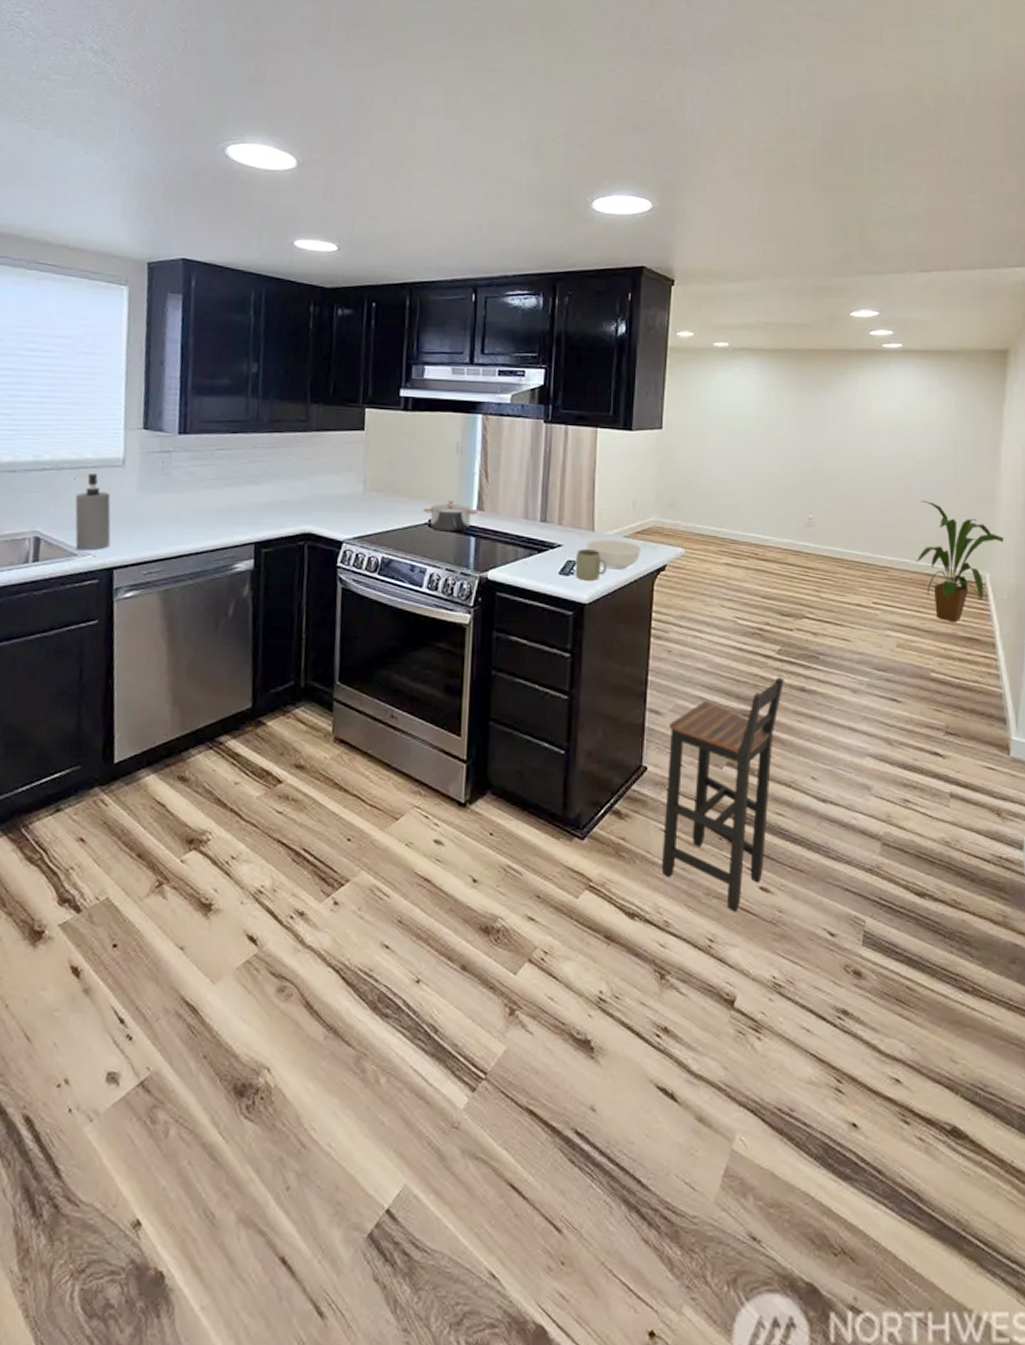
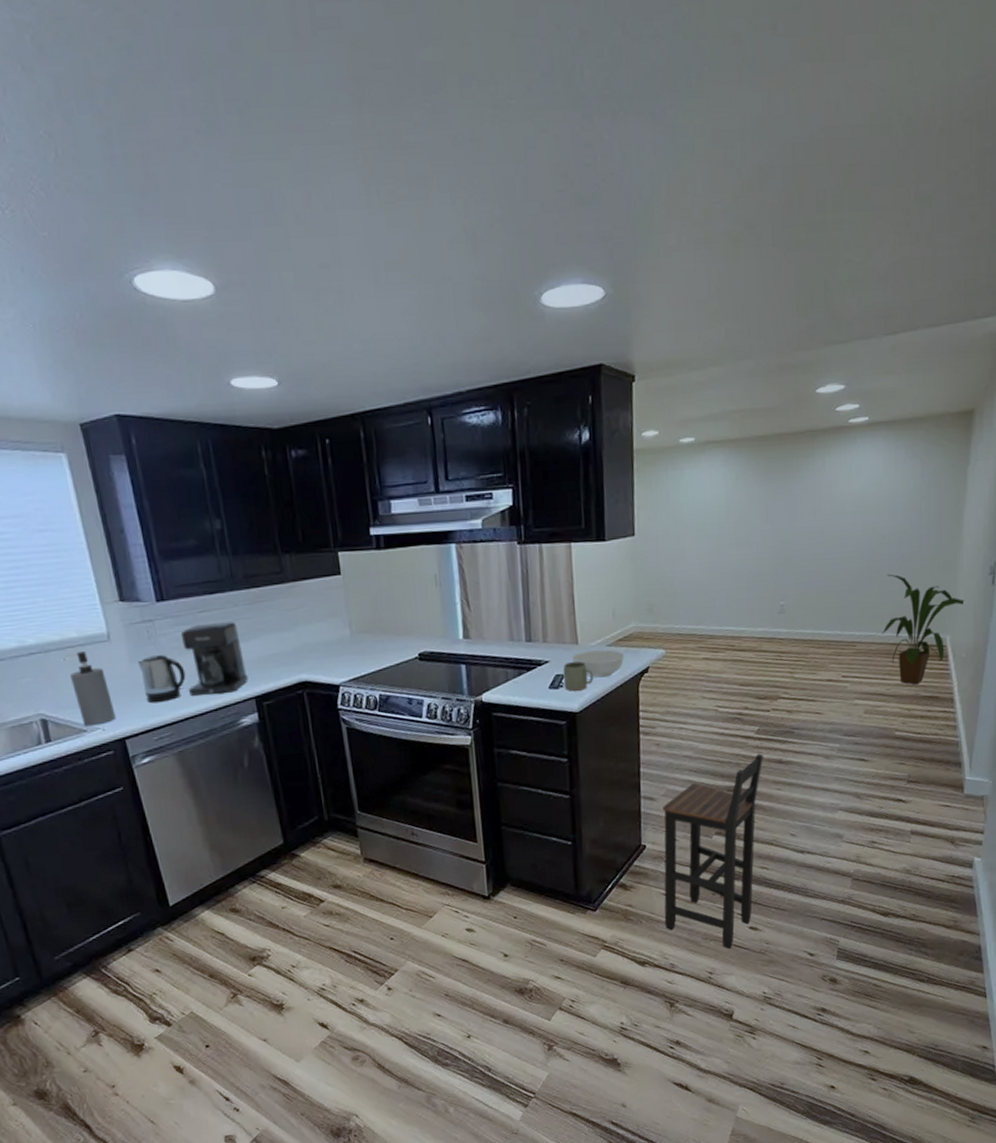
kettle: none [145,486,191,536] -> present [138,654,186,703]
coffee maker: none [189,461,252,535] -> present [180,622,248,696]
cooking pot: present [423,500,478,532] -> none [411,632,465,664]

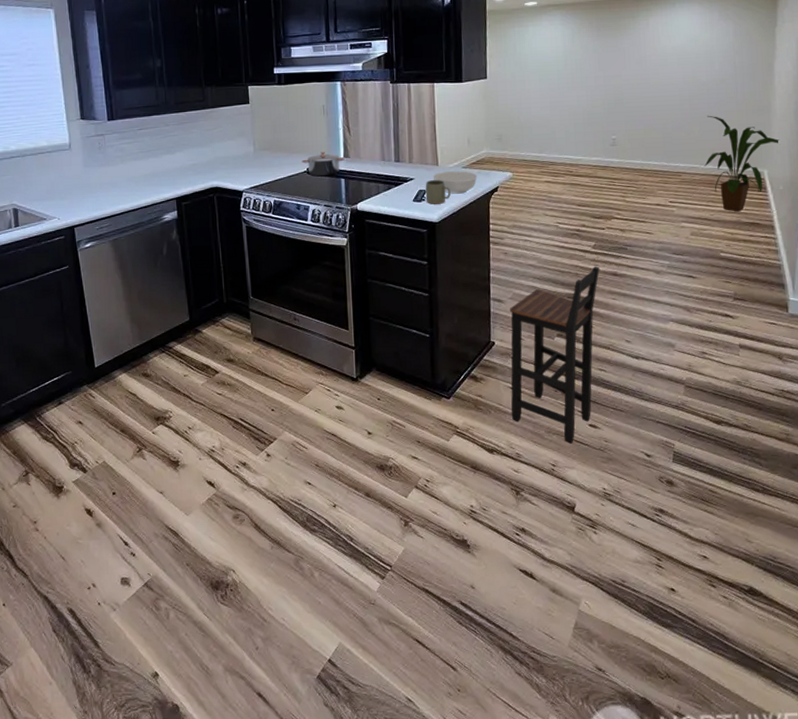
soap dispenser: present [62,651,116,726] -> none [34,157,69,216]
kettle: present [138,654,186,703] -> none [90,161,125,200]
coffee maker: present [180,622,248,696] -> none [123,138,172,195]
cooking pot: none [411,632,465,664] -> present [302,151,345,177]

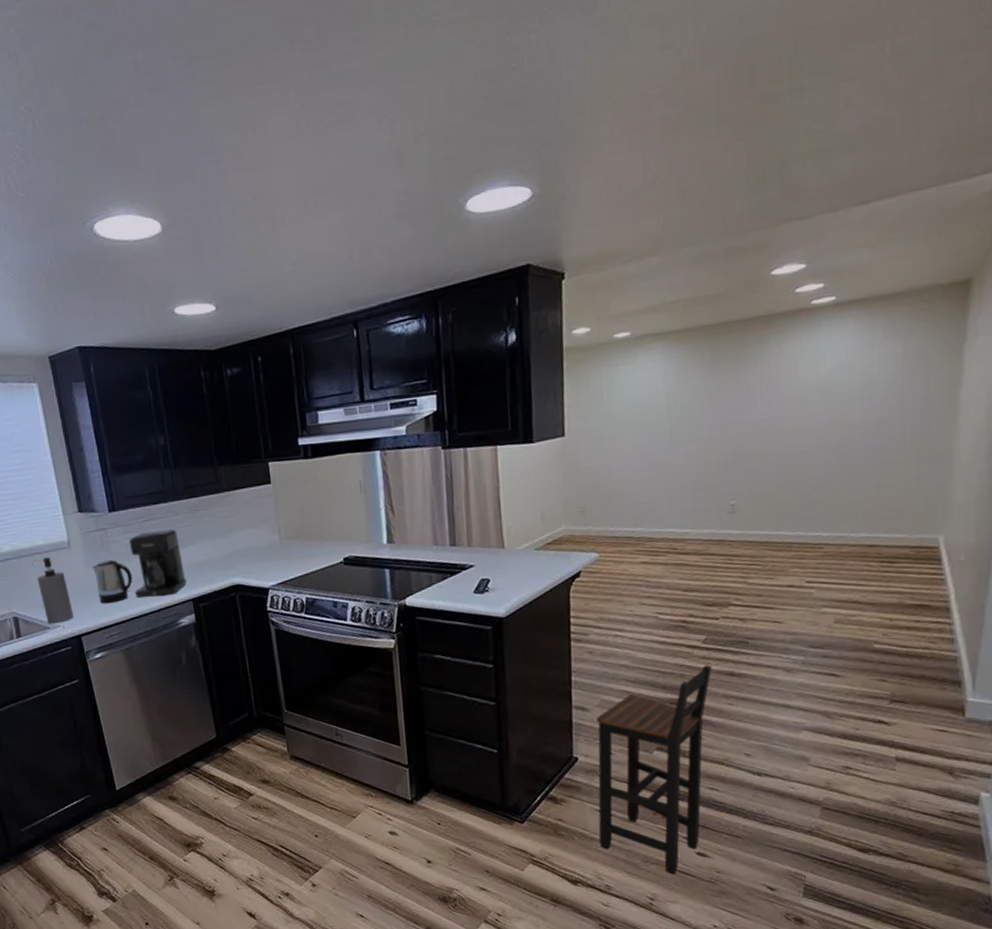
soap dispenser: none [34,157,69,216] -> present [31,557,74,624]
kettle: none [90,161,125,200] -> present [93,559,133,604]
coffee maker: none [123,138,172,195] -> present [128,529,187,598]
cooking pot: present [302,151,345,177] -> none [337,537,389,568]
mug: present [425,180,451,204] -> none [488,566,521,596]
bowl: present [432,171,477,195] -> none [497,553,554,584]
house plant: present [704,115,779,212] -> none [856,467,962,592]

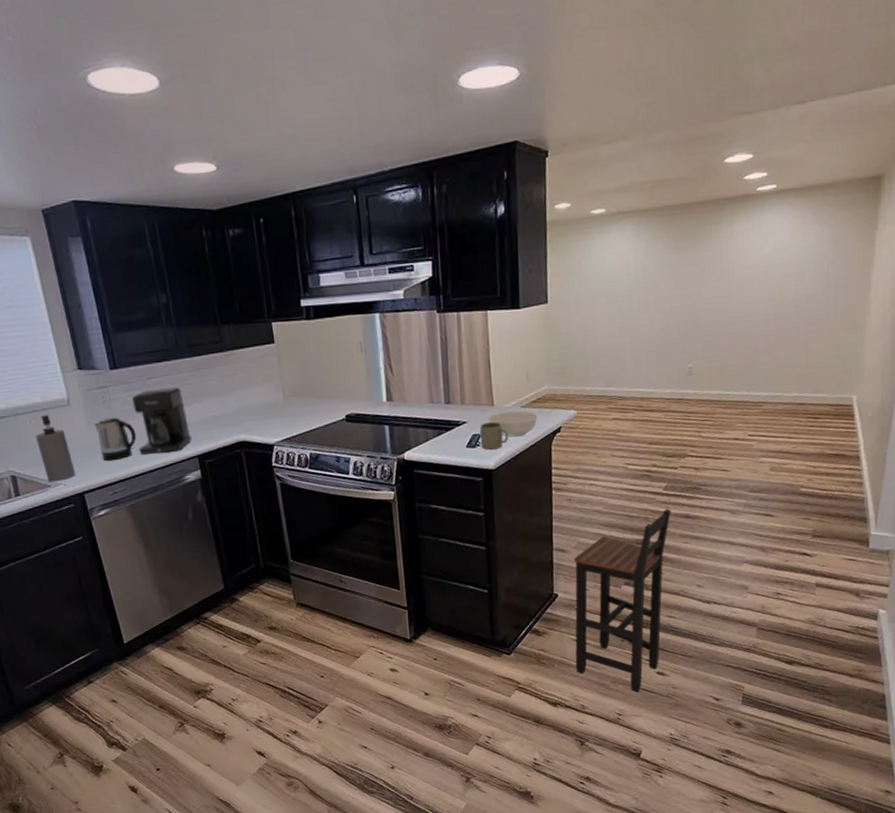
mug: none [488,566,521,596] -> present [479,422,508,450]
bowl: none [497,553,554,584] -> present [487,410,538,439]

